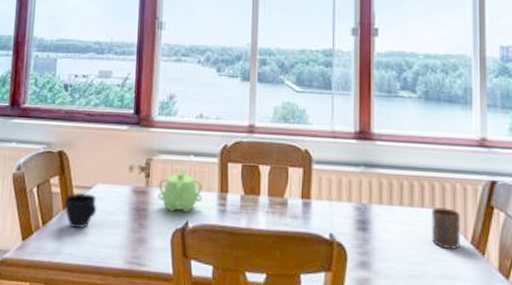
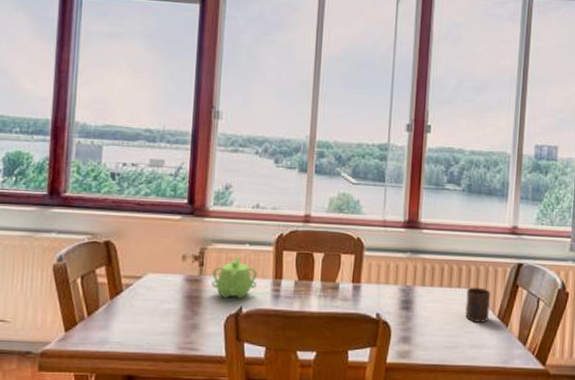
cup: present [65,193,97,229] -> none [112,283,148,318]

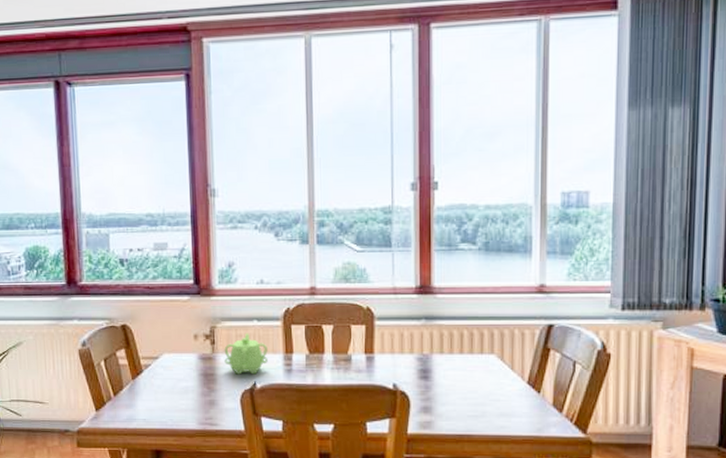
cup: present [465,287,491,324] -> none [491,352,519,391]

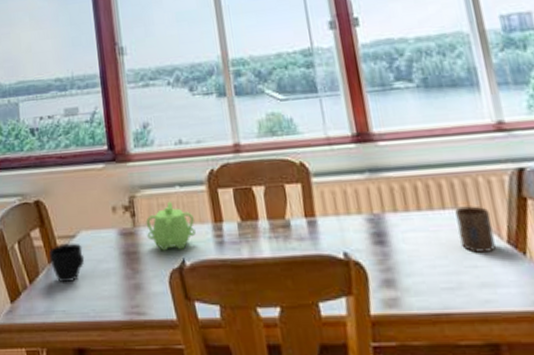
cup: none [133,363,166,397] -> present [49,243,85,283]
cup: none [491,352,519,391] -> present [455,206,496,254]

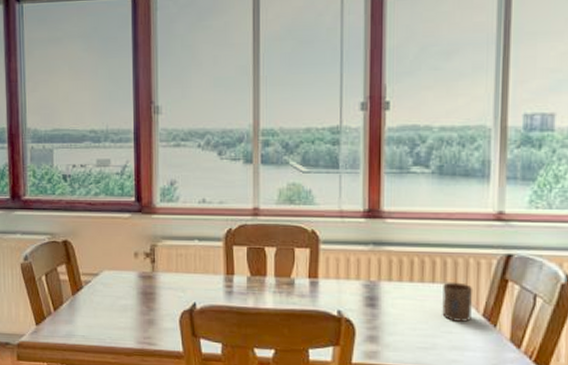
cup: present [49,243,85,283] -> none [74,280,106,313]
teapot: present [145,201,196,251] -> none [164,252,208,295]

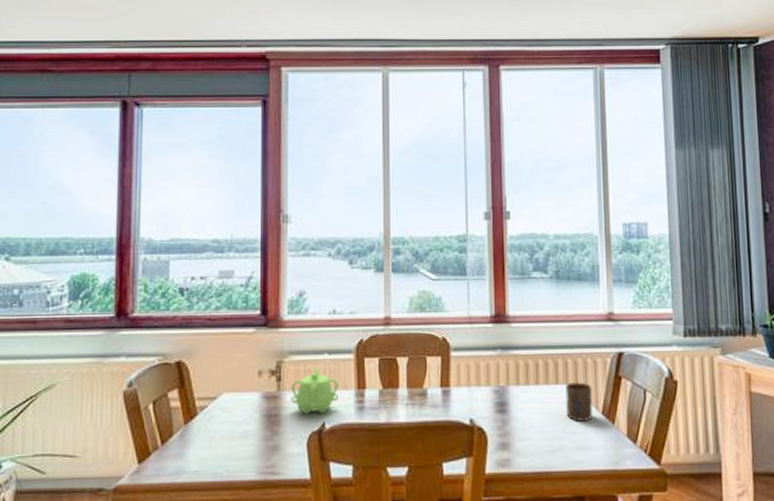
teapot: none [164,252,208,295] -> present [291,367,338,415]

